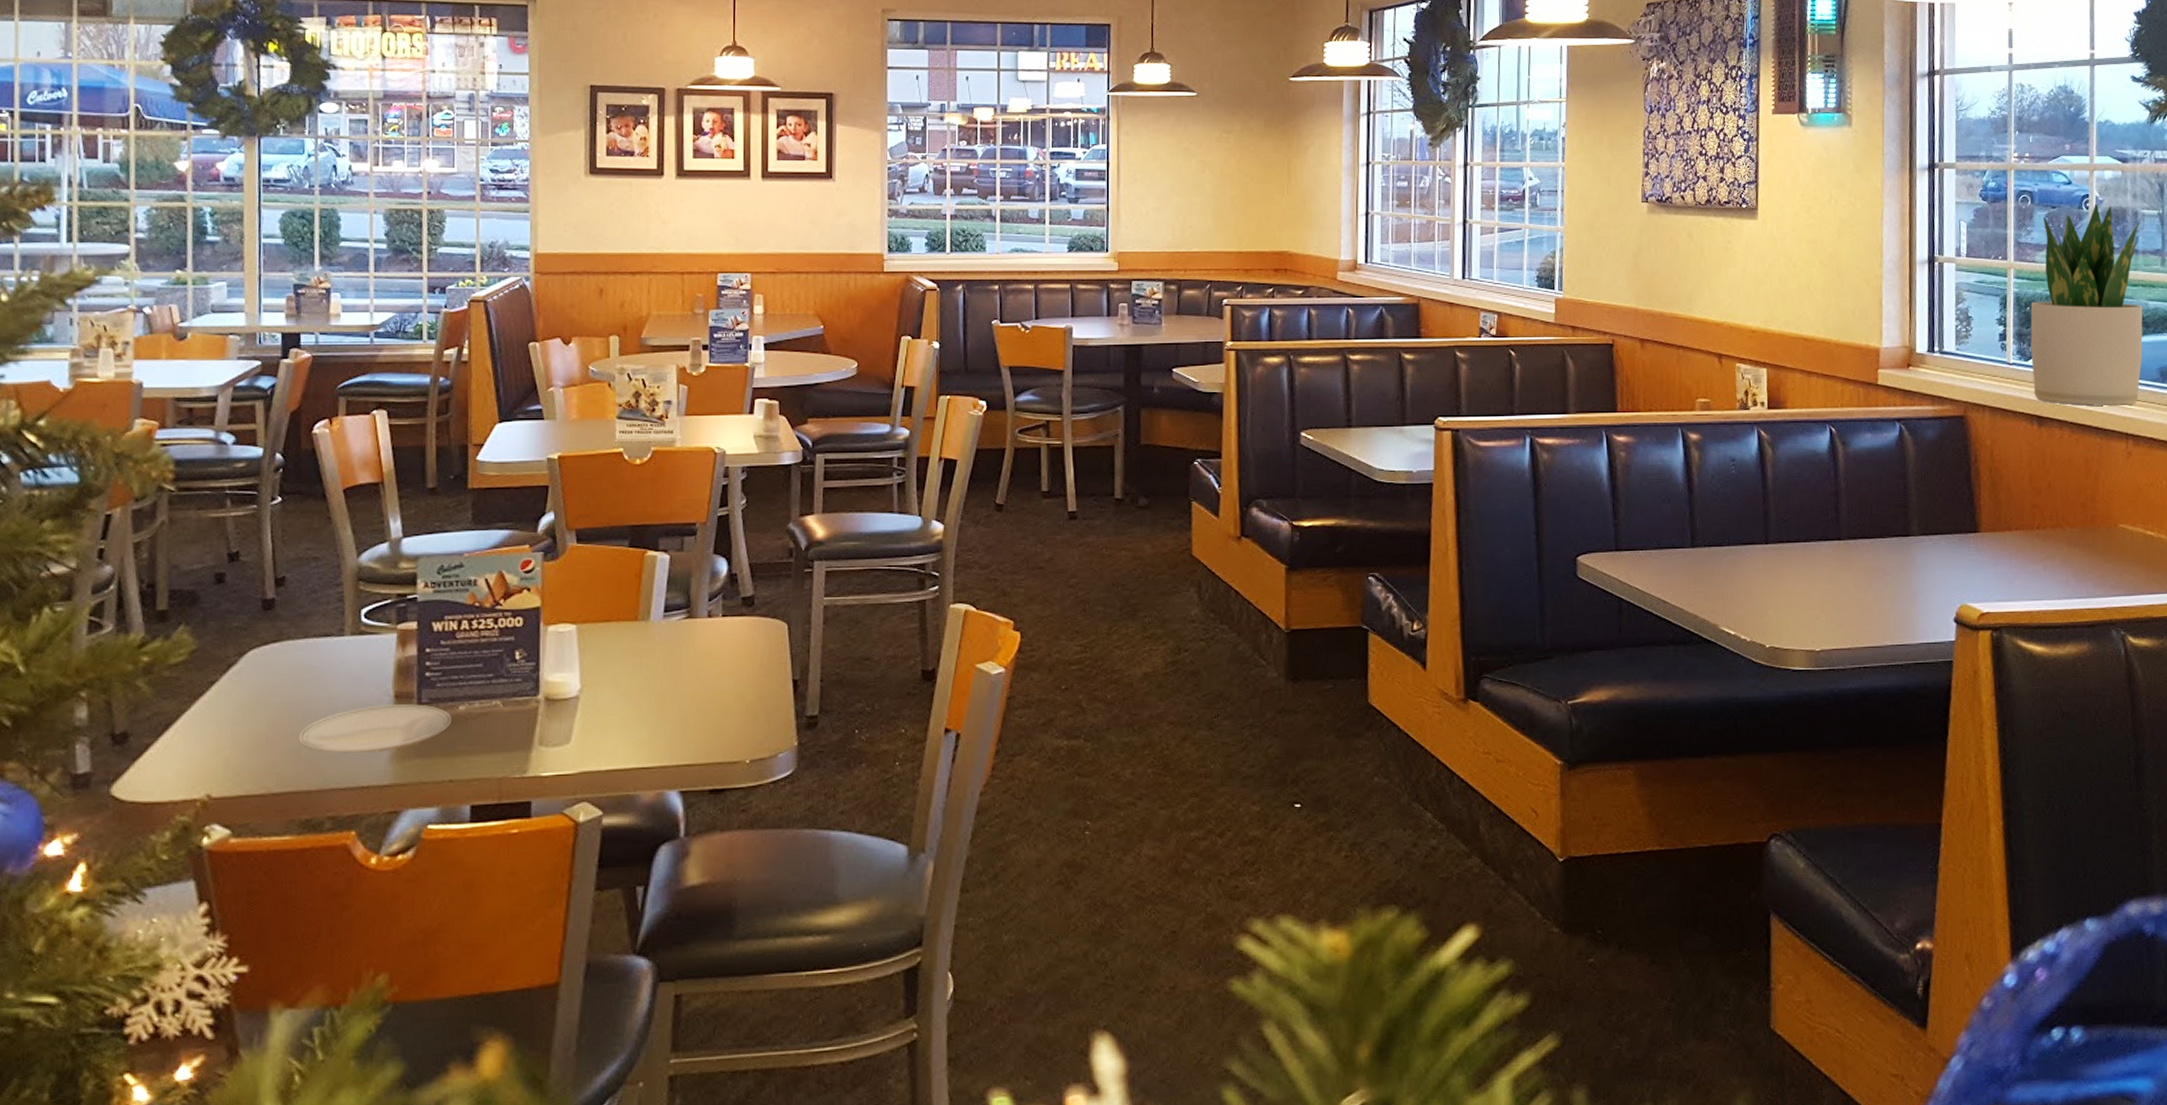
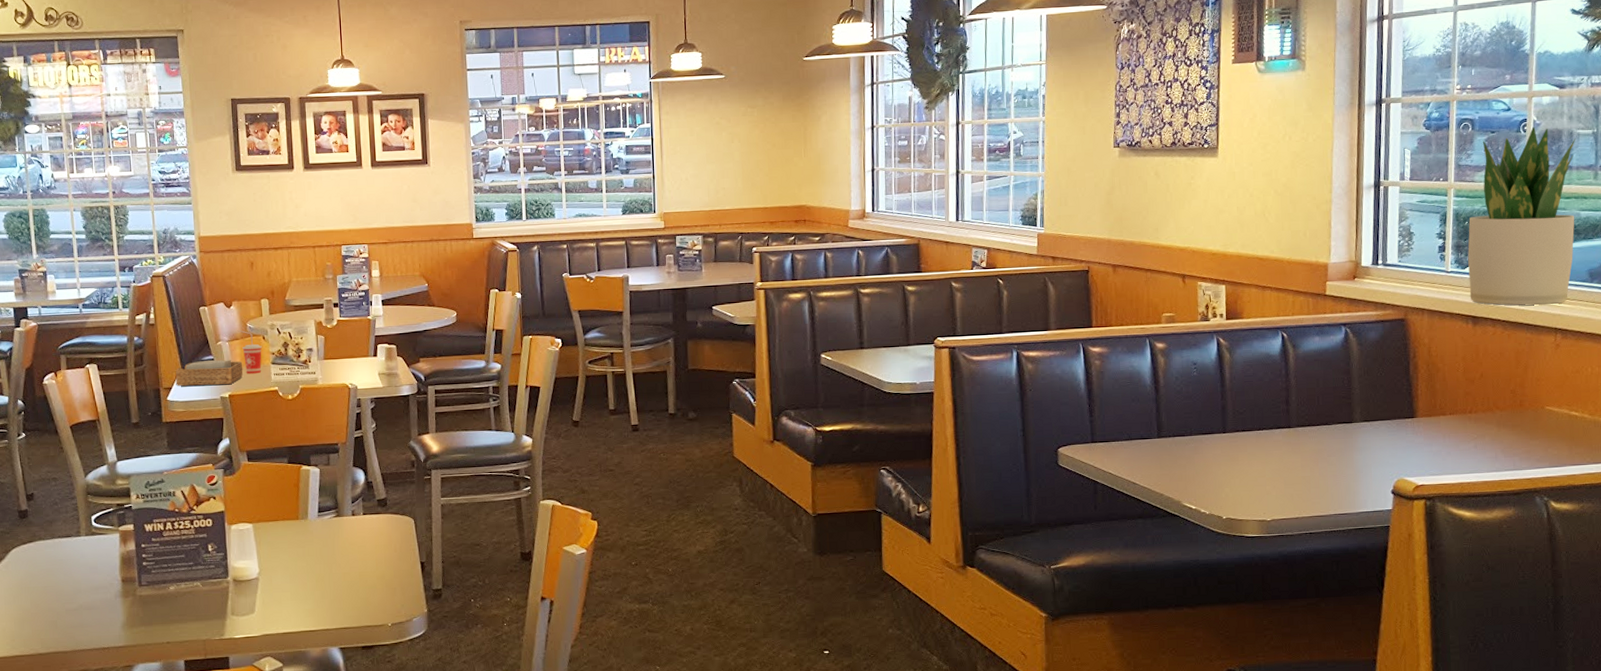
plate: present [299,704,452,755] -> none [54,586,166,624]
napkin holder: none [489,410,580,444] -> present [175,359,243,386]
beverage cup: none [575,374,607,431] -> present [237,330,263,374]

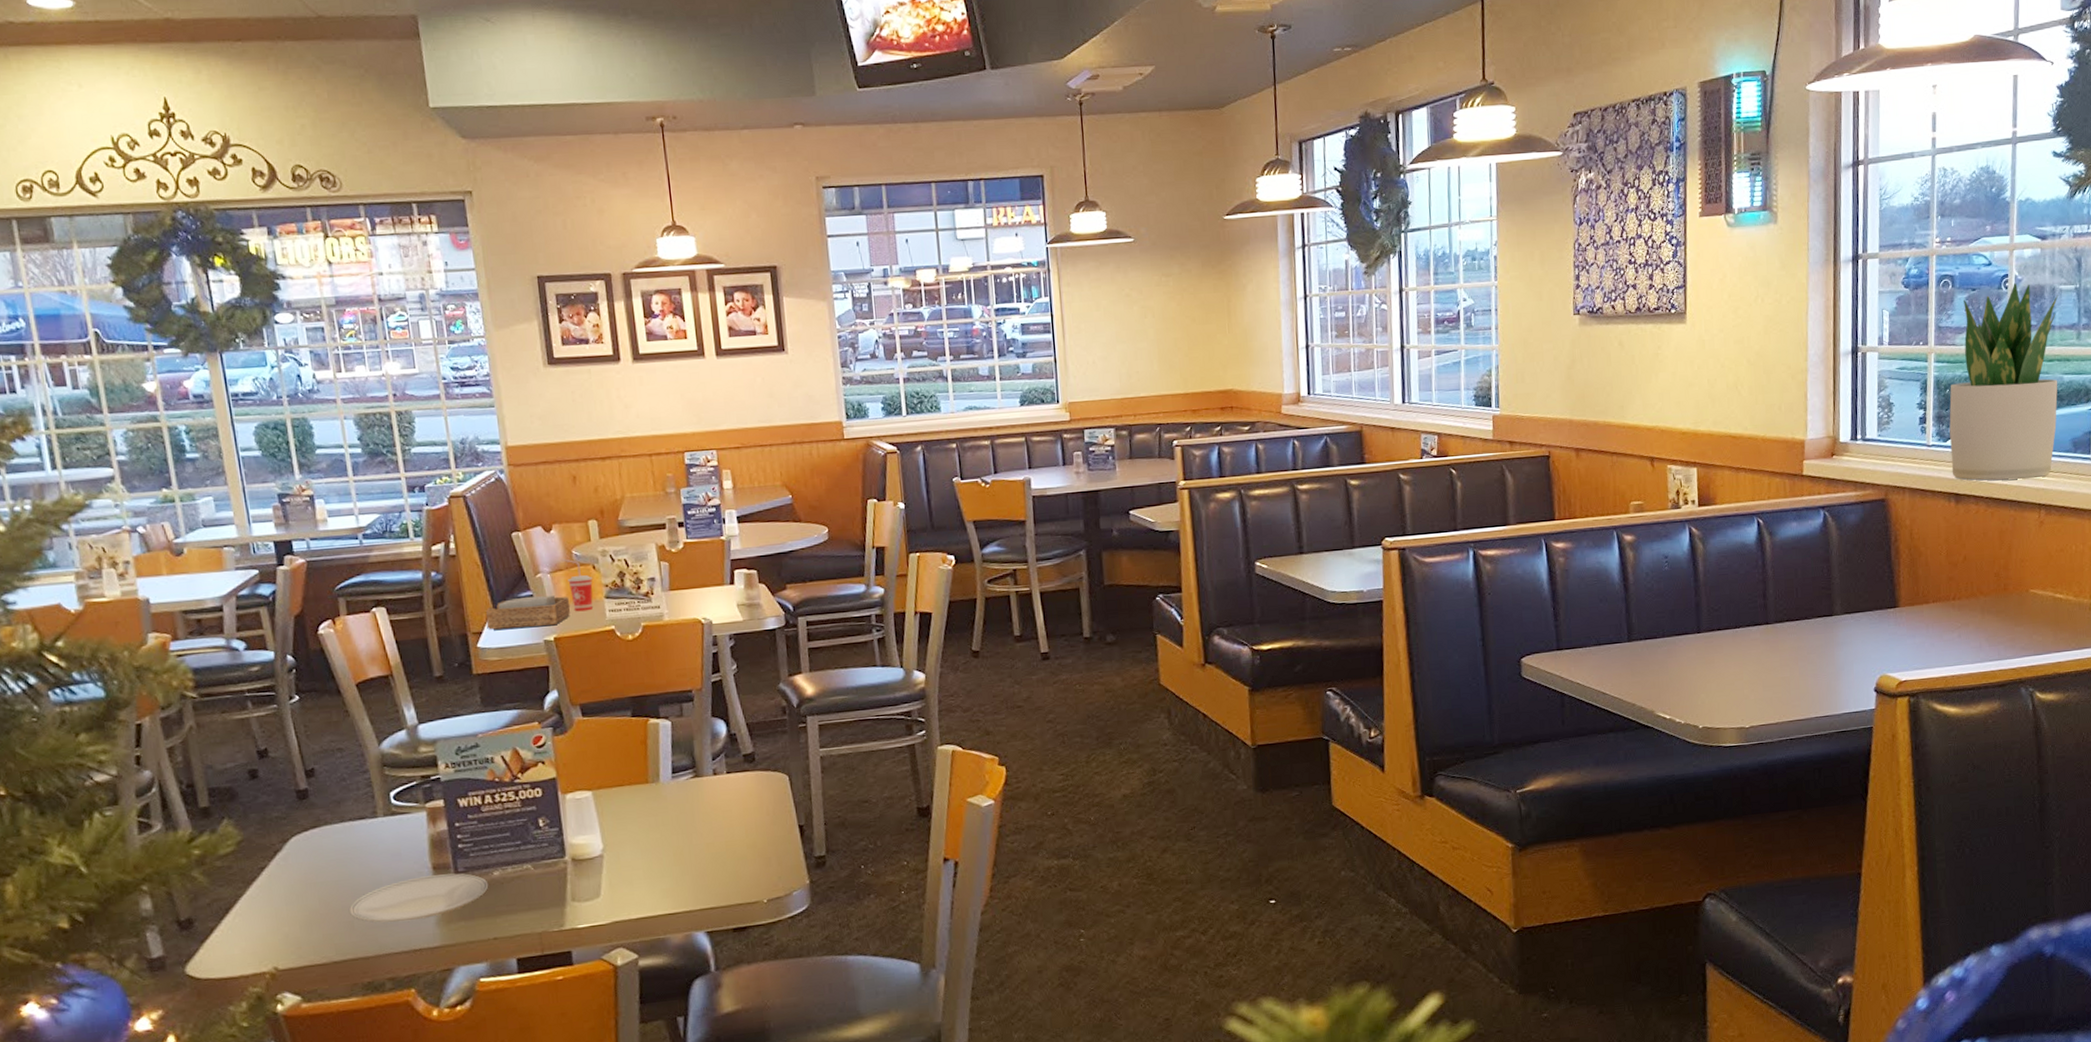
plate: none [54,586,166,624] -> present [349,873,489,923]

